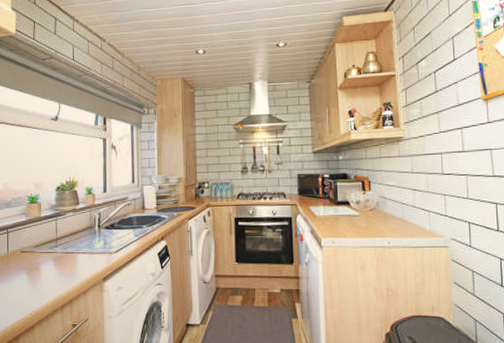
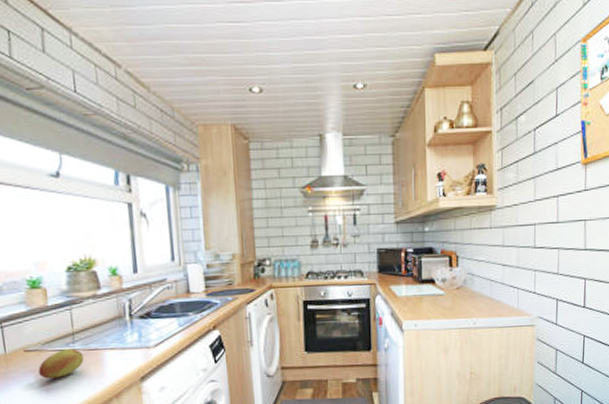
fruit: none [29,252,62,275] -> present [38,349,84,379]

